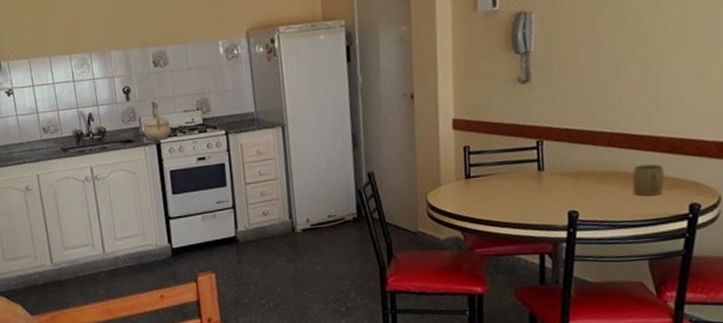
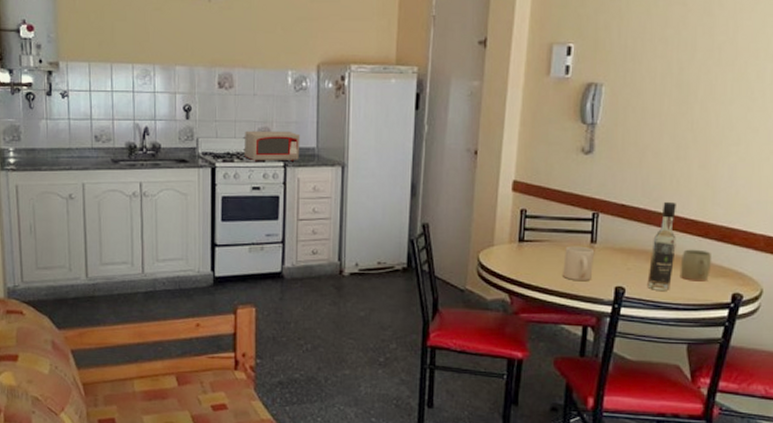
kettle: present [143,101,172,142] -> none [199,124,229,165]
microwave: none [184,99,239,134] -> present [245,130,301,163]
mug: none [512,175,544,211] -> present [563,245,595,282]
bottle: none [600,119,626,211] -> present [647,201,676,292]

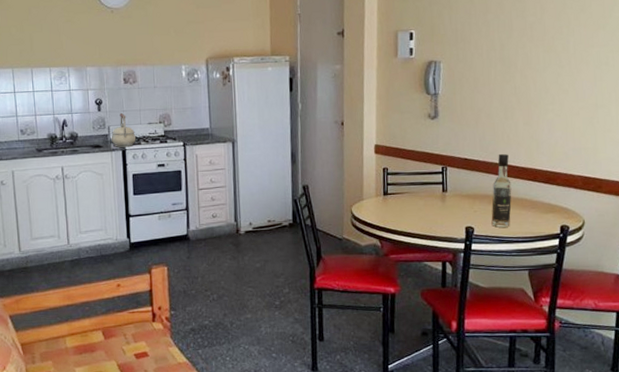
kettle: none [199,124,229,165] -> present [111,113,136,148]
microwave: present [245,130,301,163] -> none [149,115,196,144]
mug: present [563,245,595,282] -> none [421,195,447,225]
mug: present [679,249,712,282] -> none [516,191,542,218]

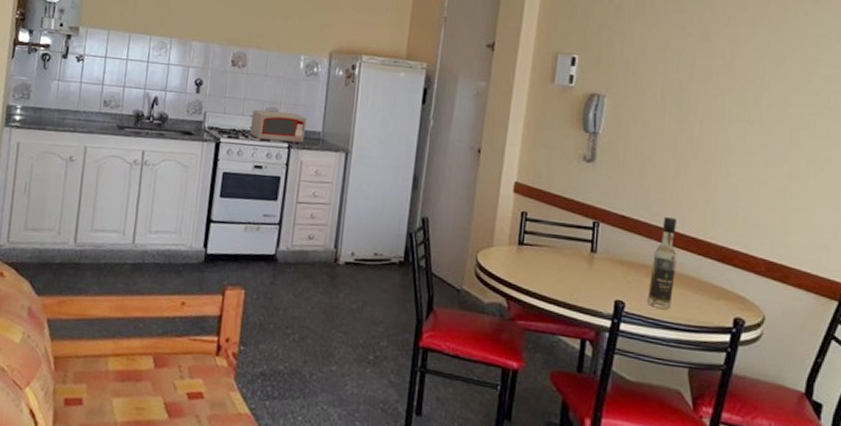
kettle: present [111,113,136,148] -> none [205,99,235,141]
microwave: none [149,115,196,144] -> present [250,109,307,144]

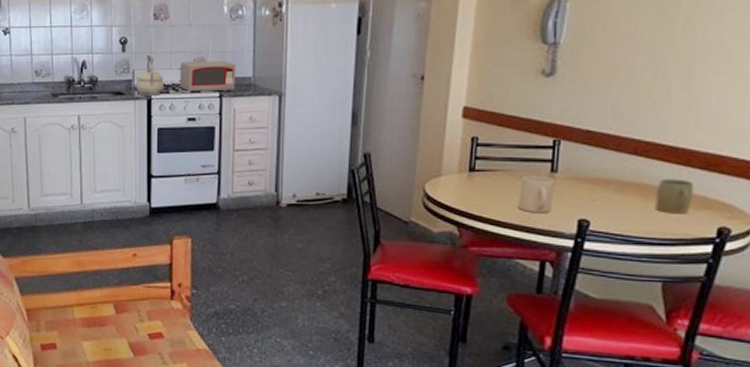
kettle: none [205,99,235,141] -> present [135,55,165,97]
mug: none [562,253,595,292] -> present [518,175,556,214]
bottle: present [647,216,677,310] -> none [616,126,652,225]
mug: none [680,267,713,303] -> present [654,178,695,214]

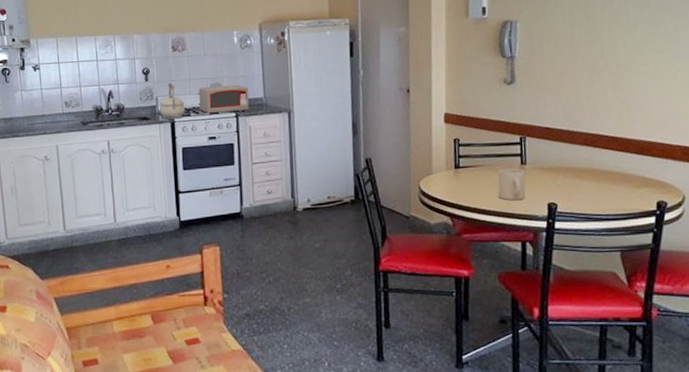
mug: present [654,178,695,214] -> none [605,163,635,193]

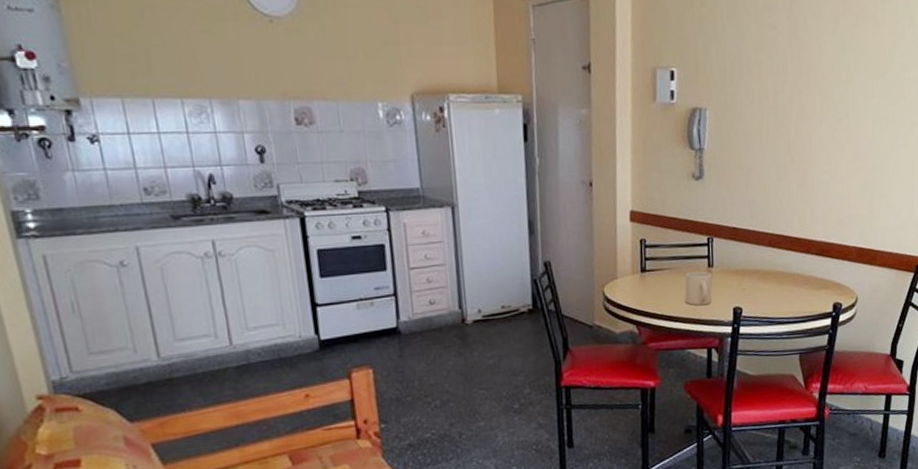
kettle: present [159,83,186,120] -> none [282,167,319,215]
microwave: present [199,84,249,115] -> none [335,171,402,209]

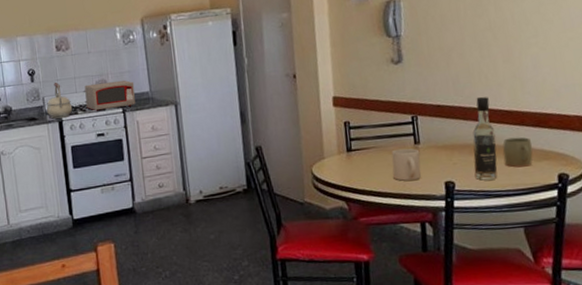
kettle: none [282,167,319,215] -> present [46,82,73,120]
microwave: none [335,171,402,209] -> present [84,80,136,112]
bottle: none [761,221,784,308] -> present [472,96,498,181]
mug: none [788,265,815,295] -> present [502,137,533,168]

